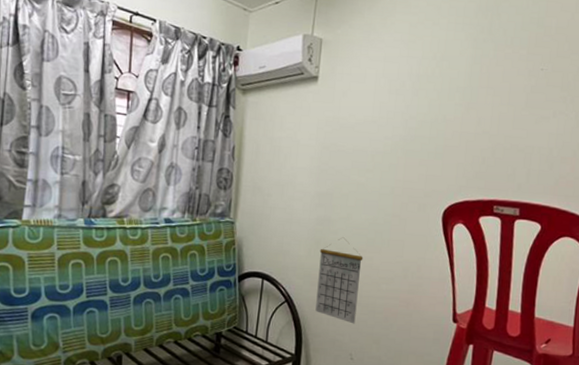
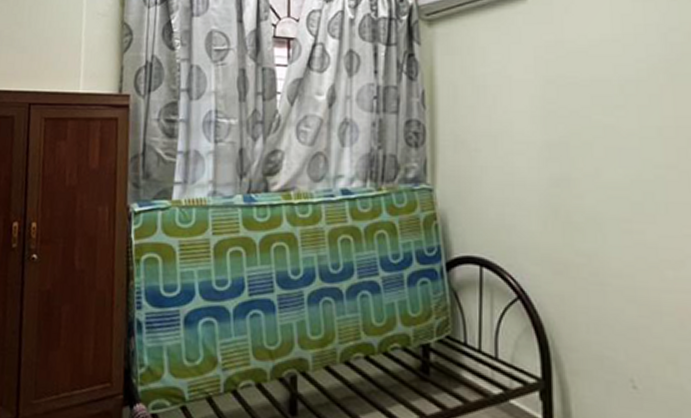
calendar: present [315,237,363,324] -> none [560,202,632,332]

